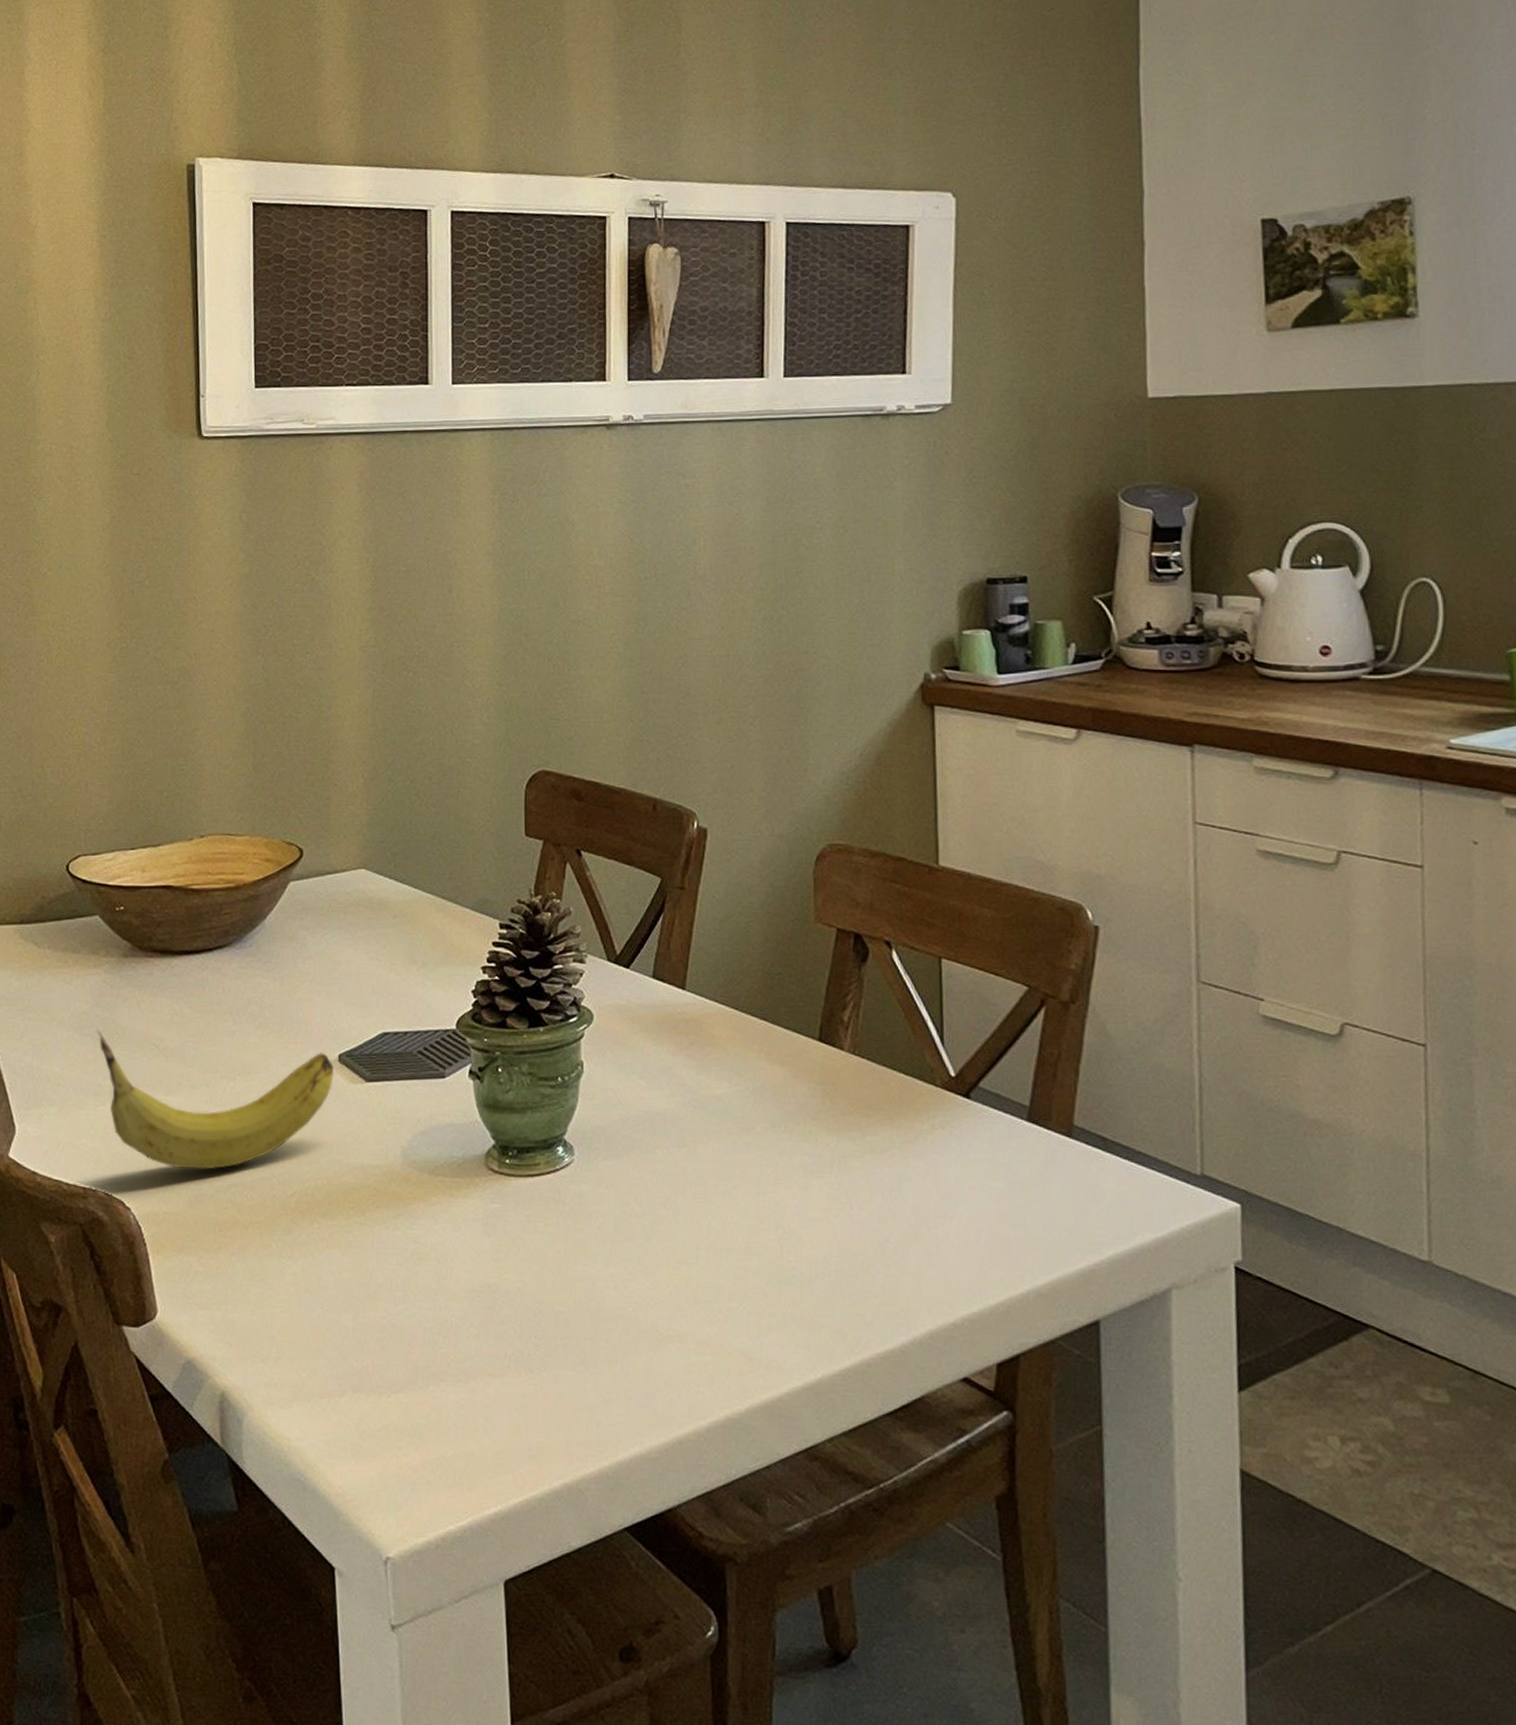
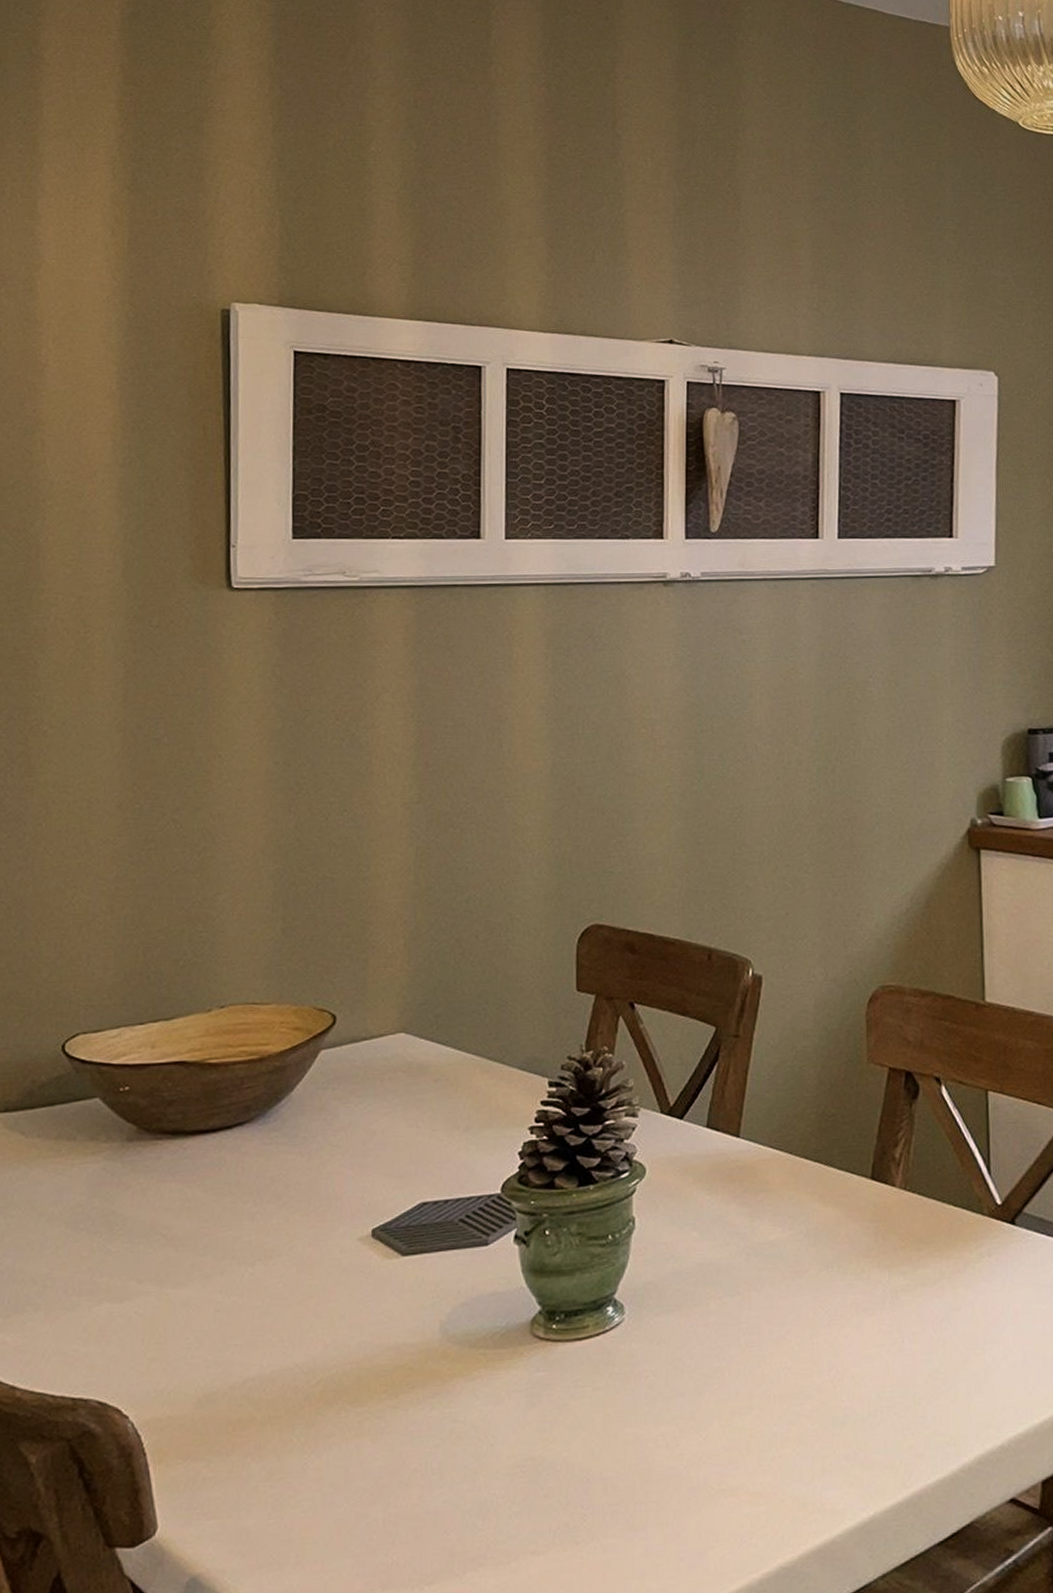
fruit: present [97,1030,335,1170] -> none [93,1222,367,1368]

